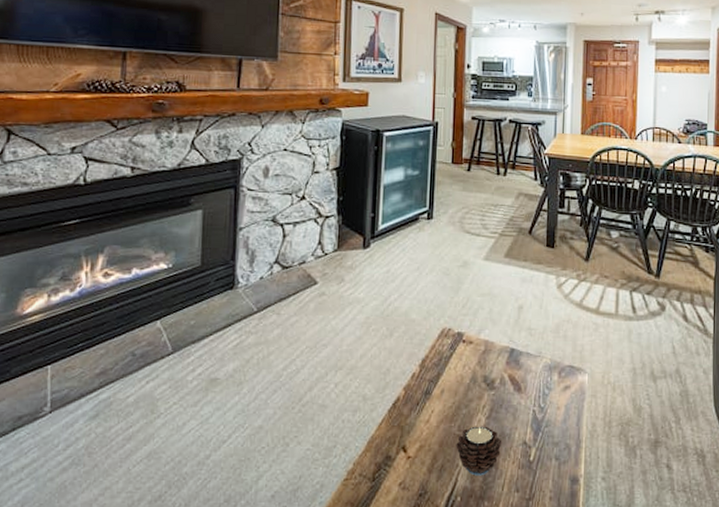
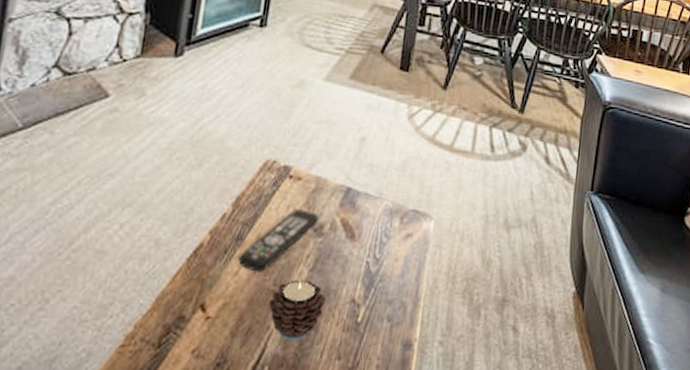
remote control: none [428,368,490,420] -> present [238,209,319,272]

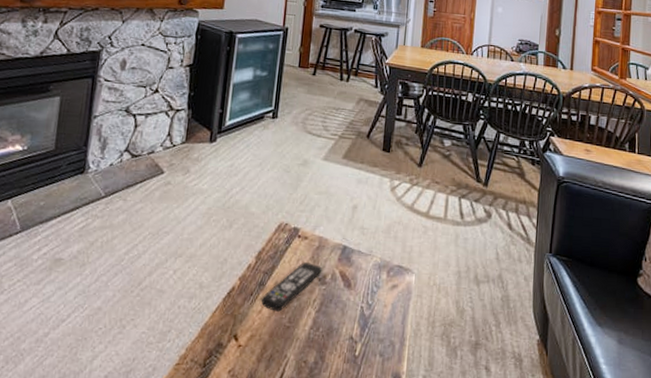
candle: present [268,279,326,341] -> none [285,319,330,368]

